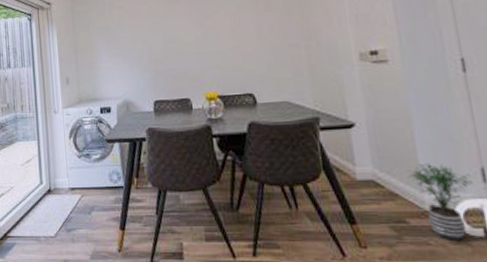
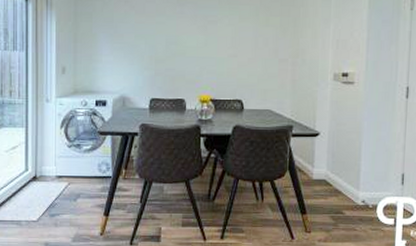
potted plant: present [406,163,474,242] -> none [350,168,395,228]

